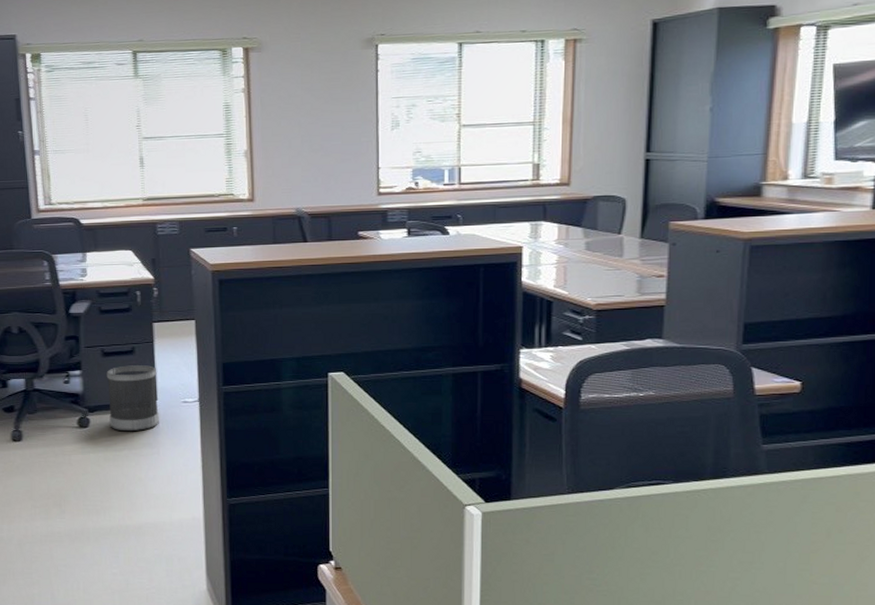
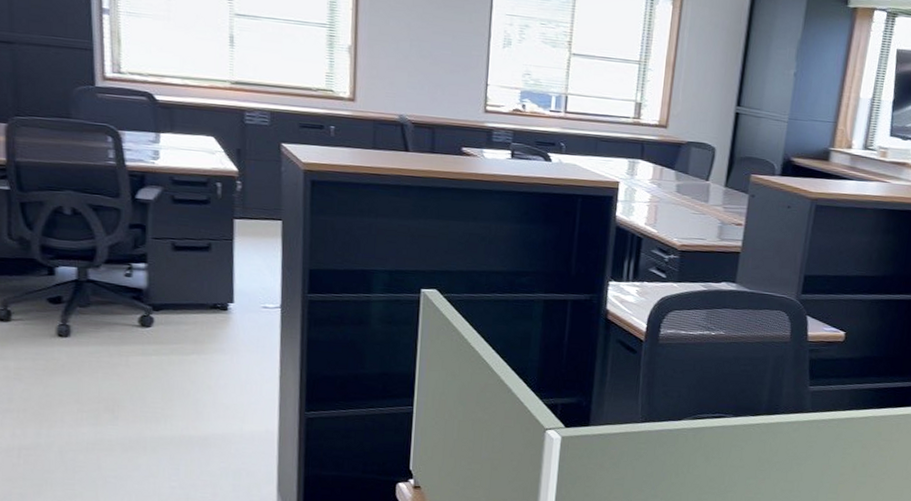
wastebasket: present [106,365,159,431] -> none [176,262,236,335]

